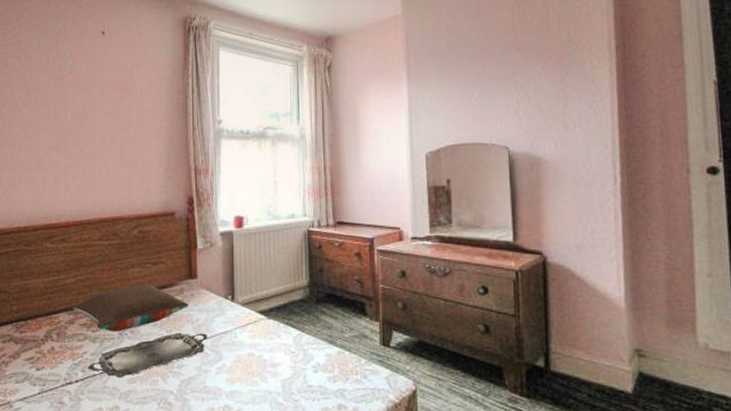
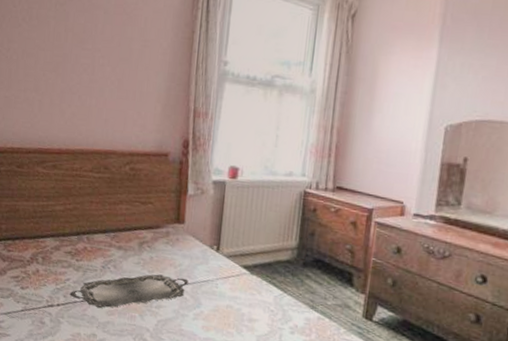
pillow: present [73,284,188,332] -> none [59,221,173,265]

